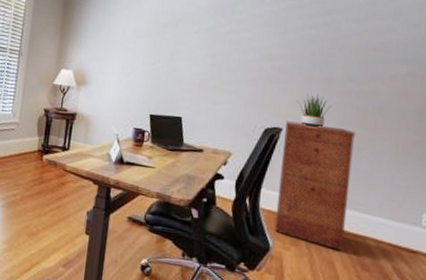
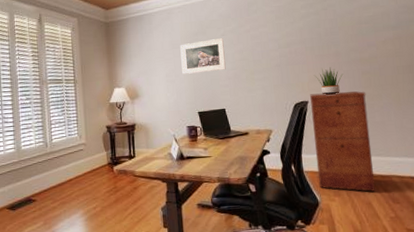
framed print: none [140,34,196,73] -> present [180,37,226,74]

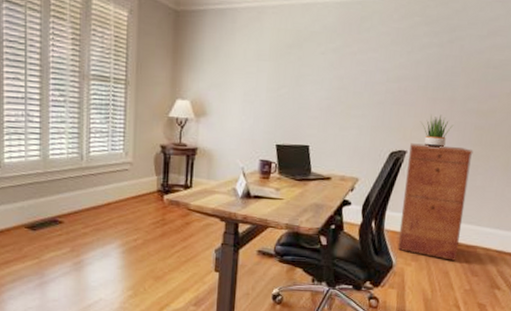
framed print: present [180,37,226,74] -> none [264,56,322,98]

